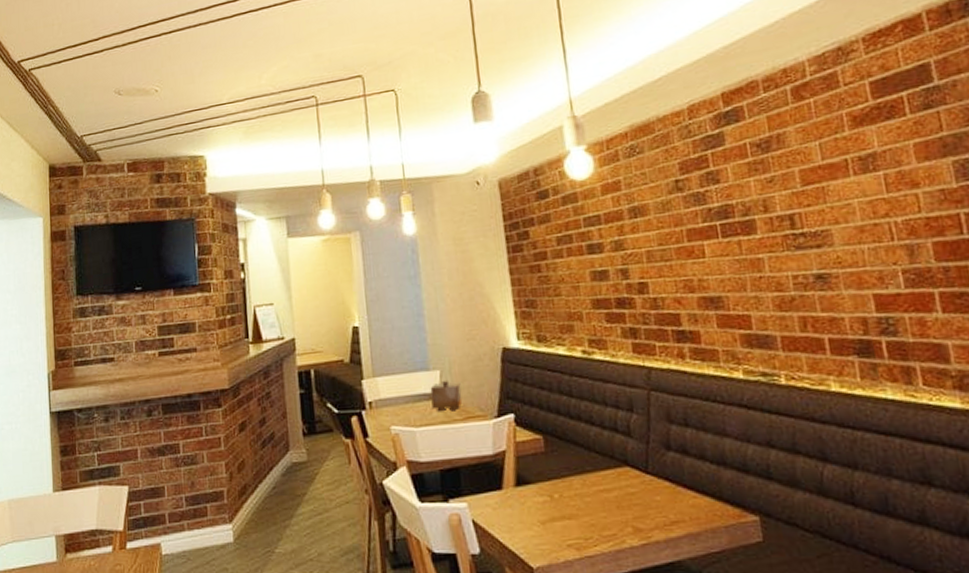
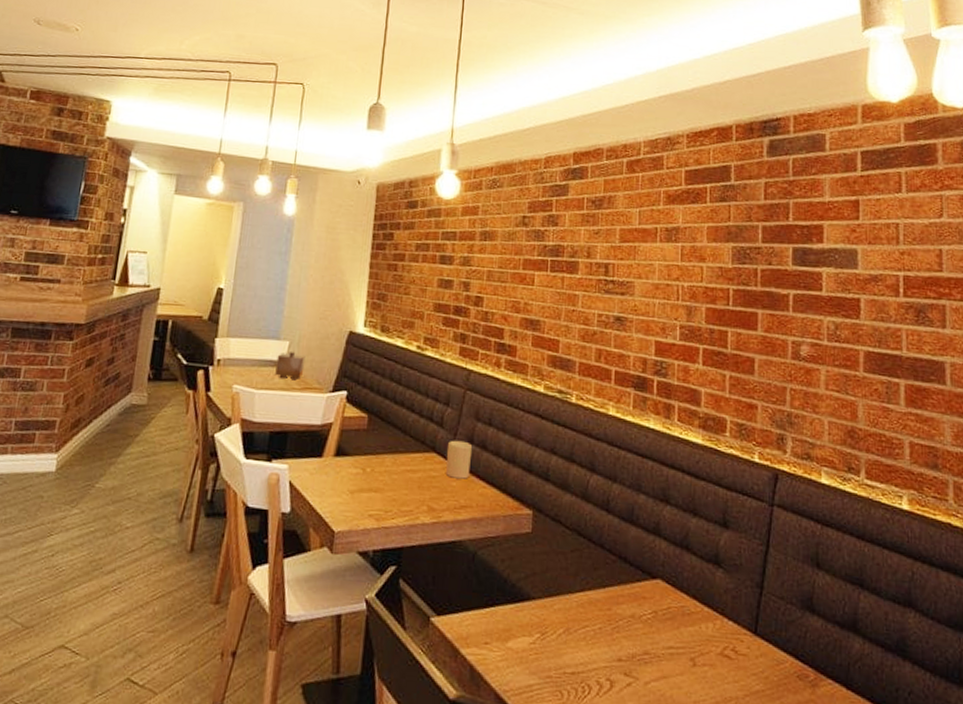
candle: none [641,448,675,492] -> present [446,440,473,479]

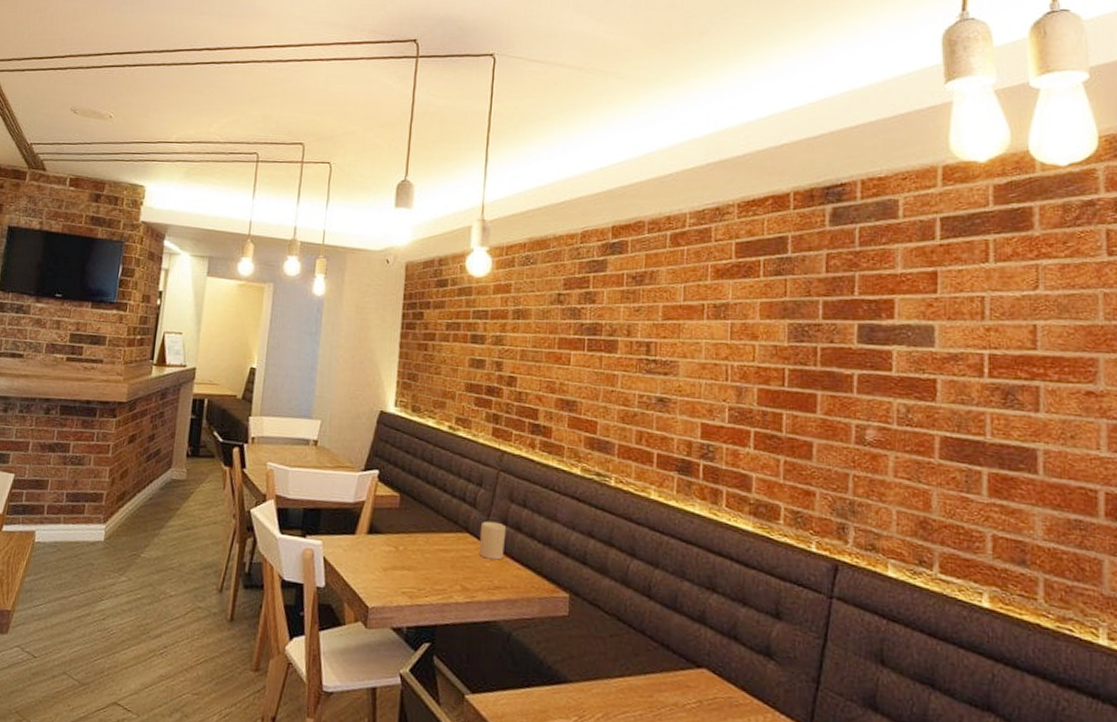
sugar bowl: present [275,351,306,381] -> none [307,429,337,459]

